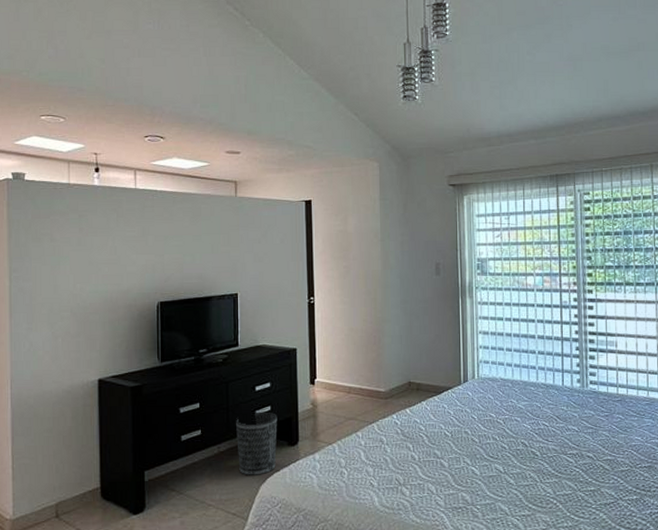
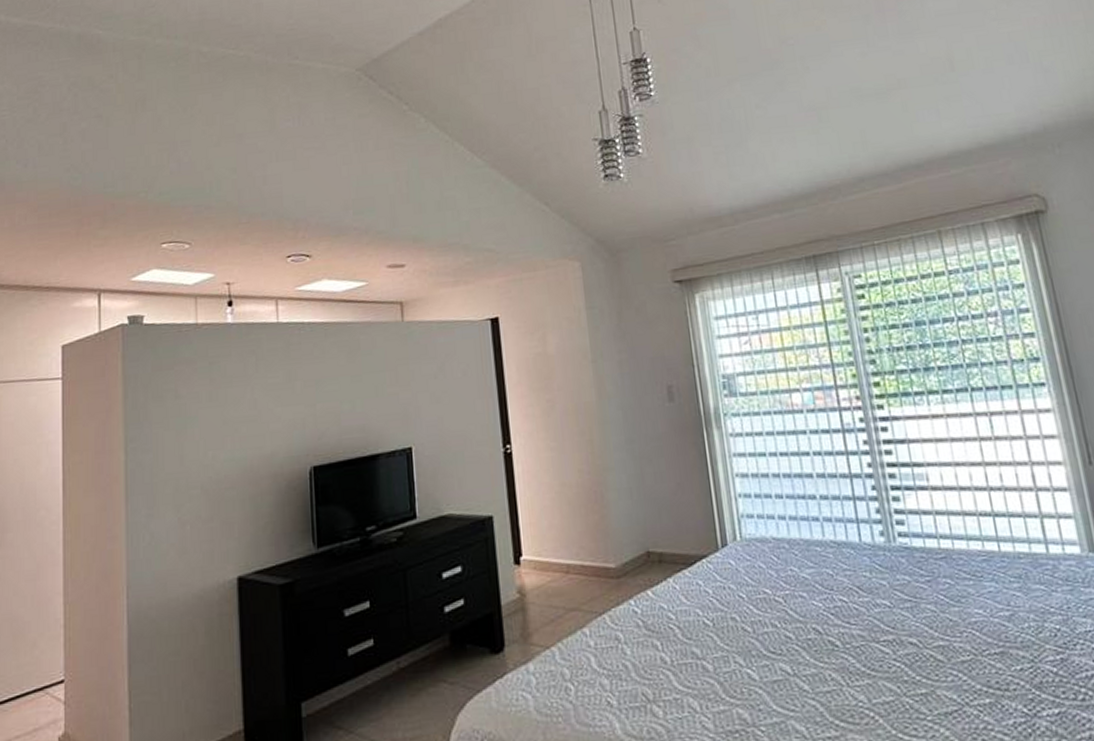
wastebasket: present [235,411,278,476] -> none [418,607,476,701]

